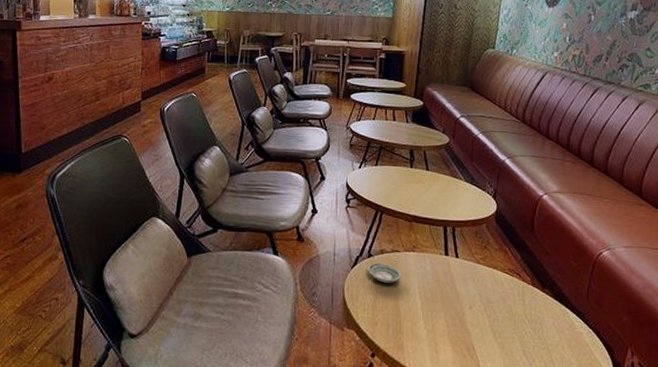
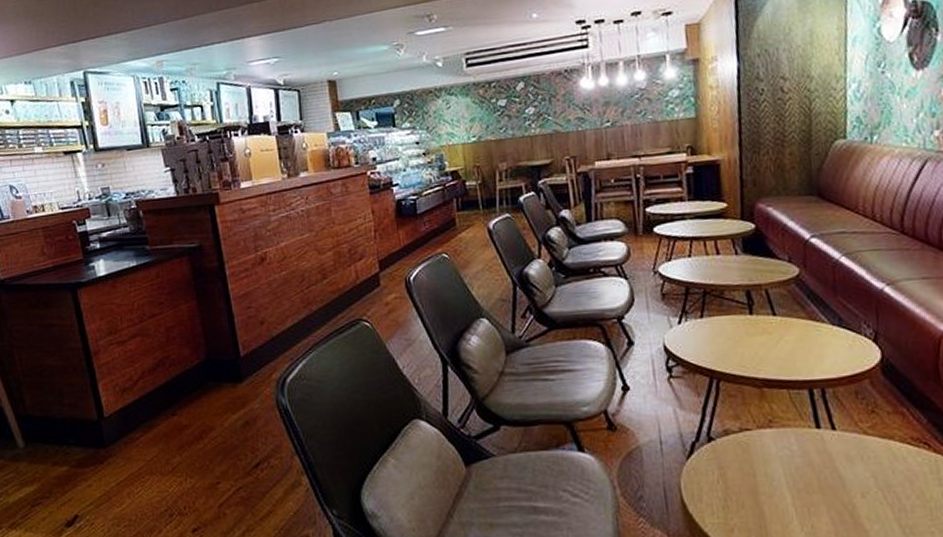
saucer: present [368,263,401,283] -> none [709,447,758,474]

